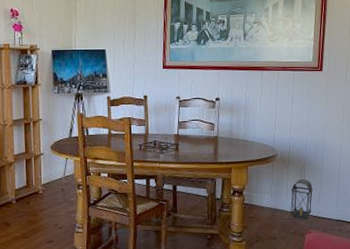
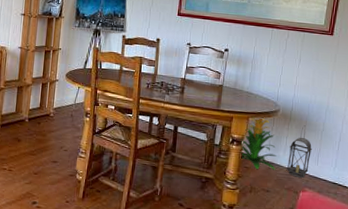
indoor plant: none [242,163,280,218] -> present [240,117,277,171]

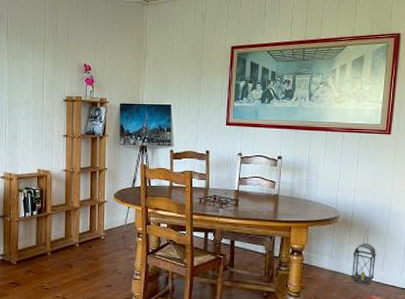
indoor plant: present [240,117,277,171] -> none [301,225,340,280]

